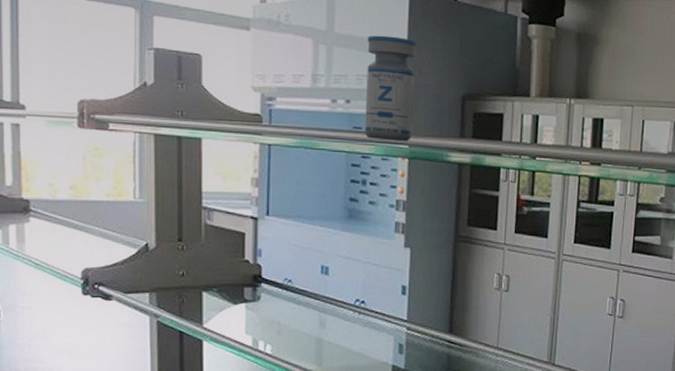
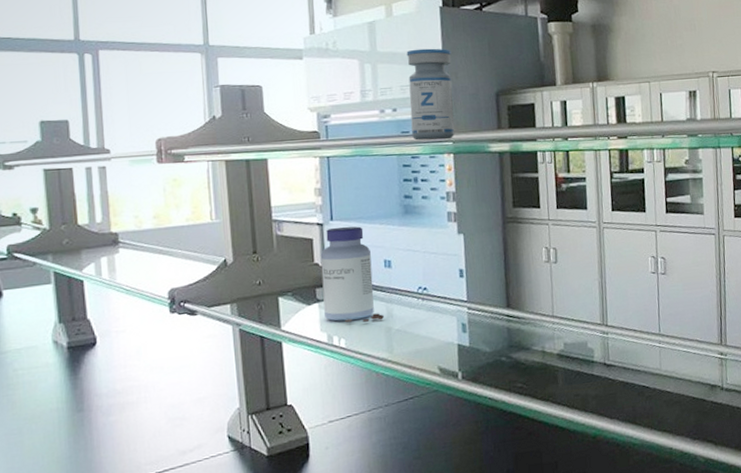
medicine bottle: none [251,223,317,330] -> present [320,226,385,323]

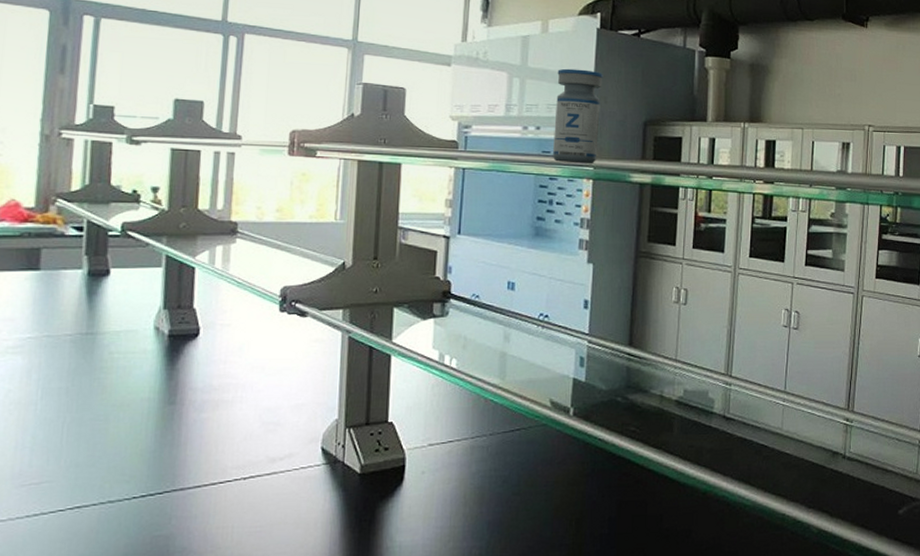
medicine bottle: present [320,226,385,323] -> none [439,242,501,344]

